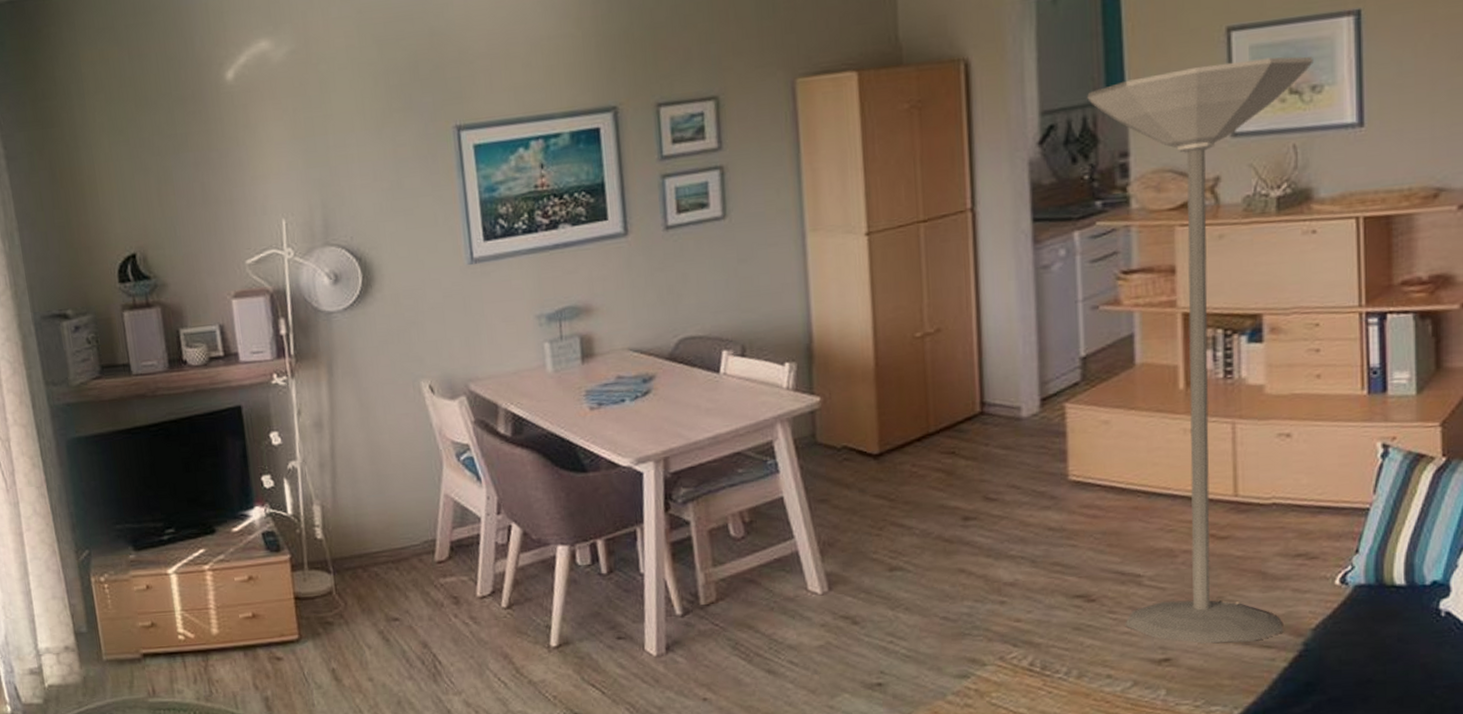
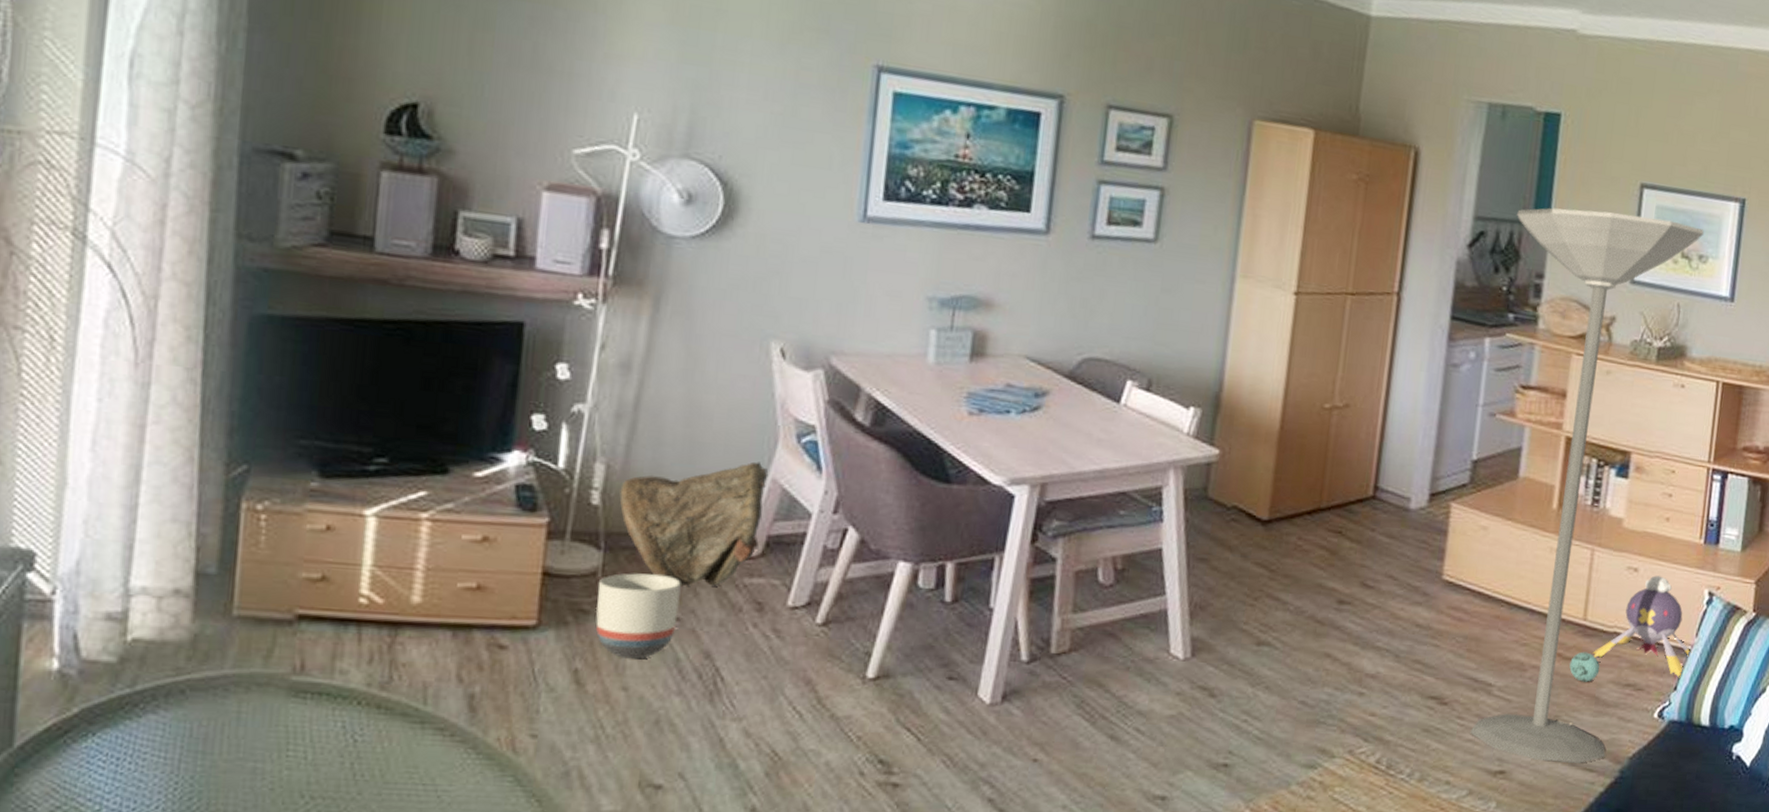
bag: none [334,482,445,593] -> present [619,461,769,587]
planter: none [334,586,397,656] -> present [596,573,681,659]
ball: none [1226,528,1262,559] -> present [1569,652,1600,682]
plush toy: none [1251,437,1372,540] -> present [1592,575,1692,678]

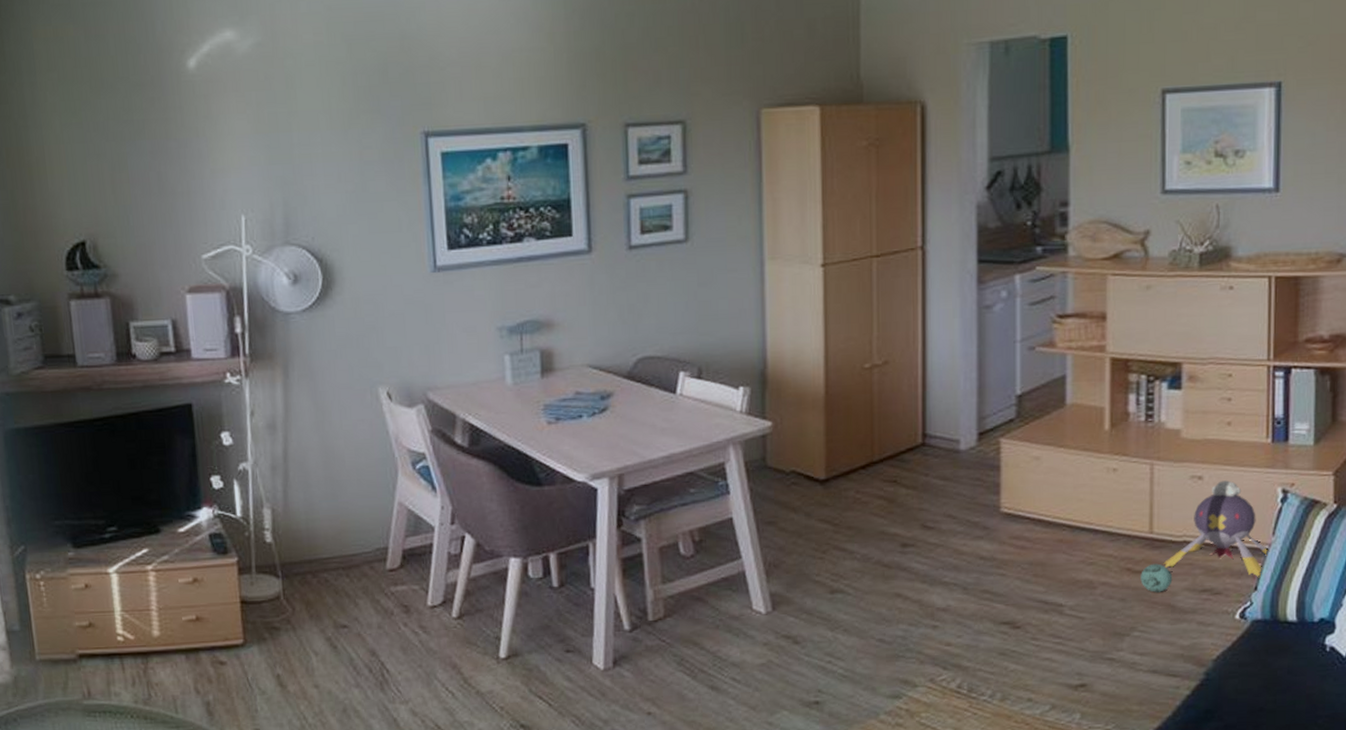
planter: present [596,573,681,659] -> none [282,592,346,662]
bag: present [619,461,769,587] -> none [285,490,397,600]
floor lamp: present [1470,207,1704,763] -> none [1033,121,1238,671]

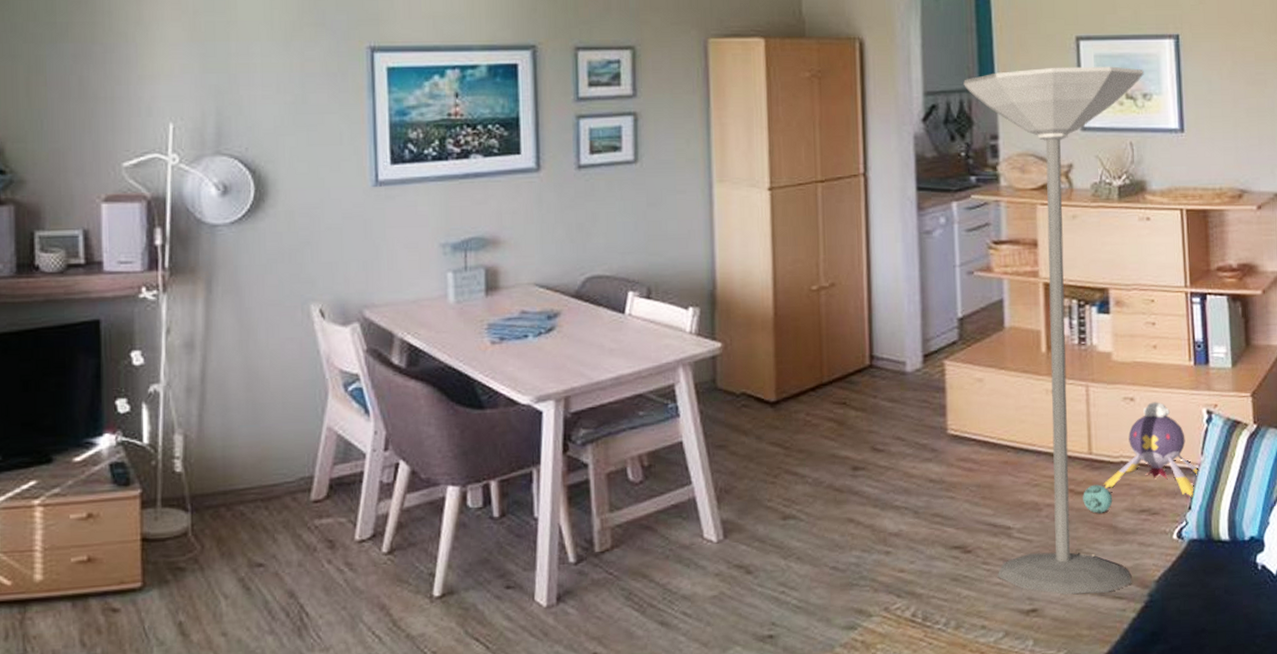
floor lamp: none [1033,121,1238,671] -> present [963,66,1144,595]

